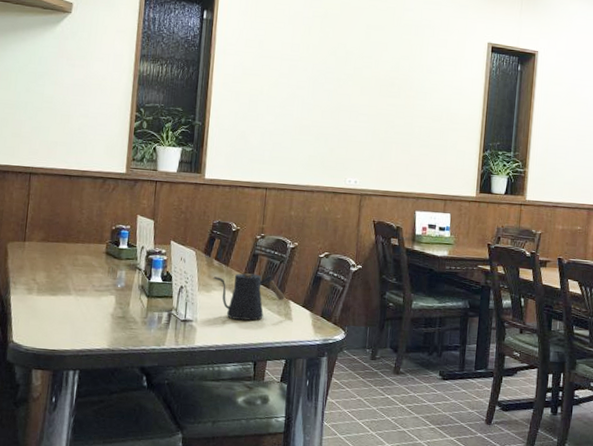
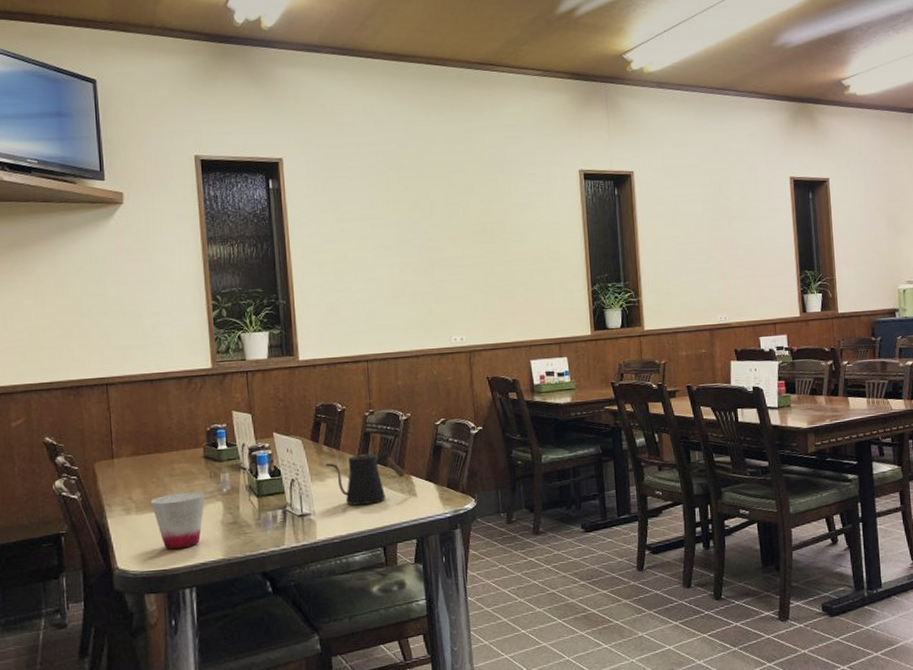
cup: none [51,281,102,334] -> present [150,491,206,550]

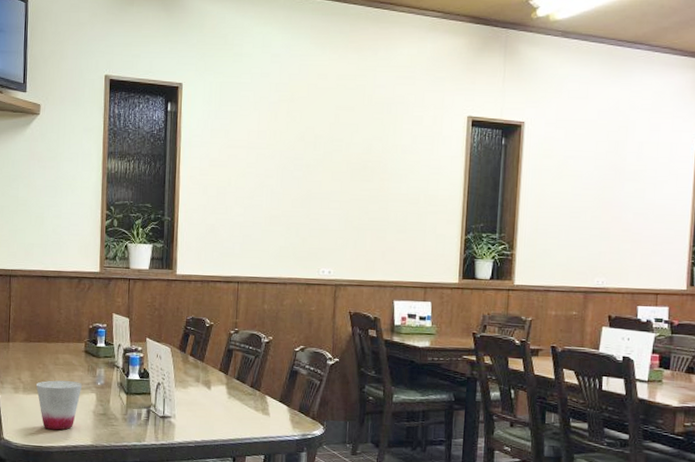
kettle: present [325,453,405,506] -> none [189,369,261,417]

